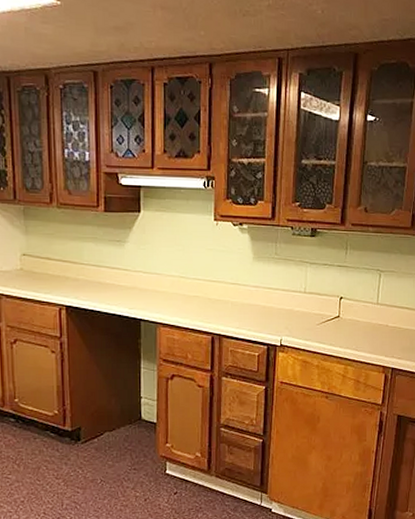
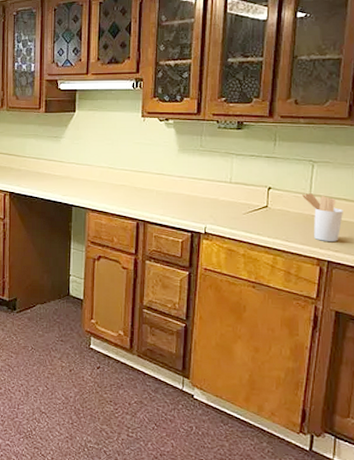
utensil holder: none [370,303,405,349] -> present [302,193,343,241]

